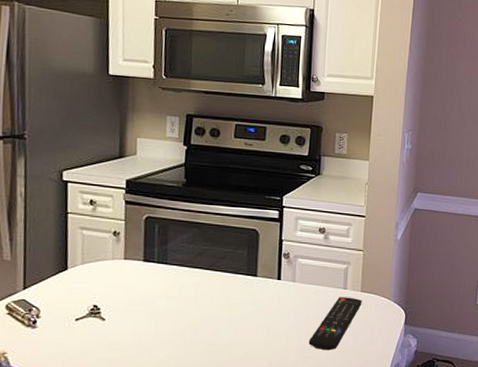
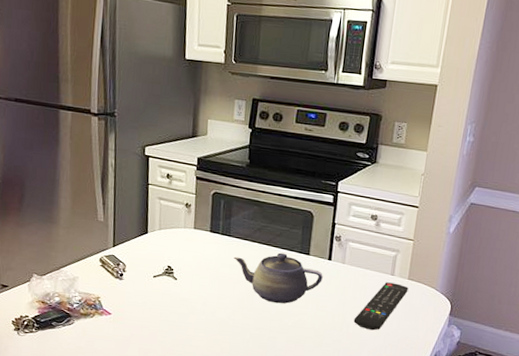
teapot: none [172,277,273,334] -> present [234,252,323,304]

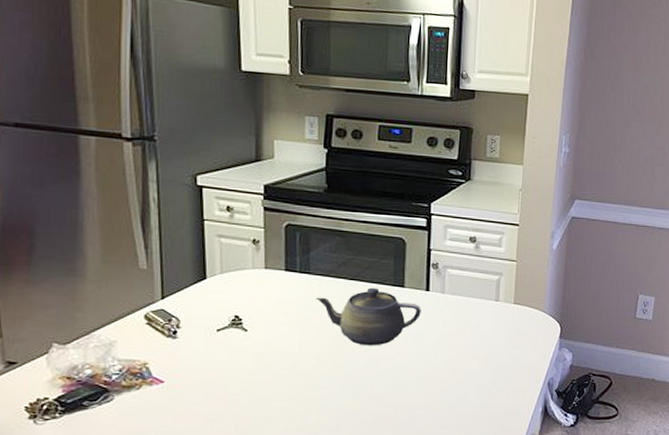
remote control: present [353,282,409,331] -> none [459,309,515,364]

